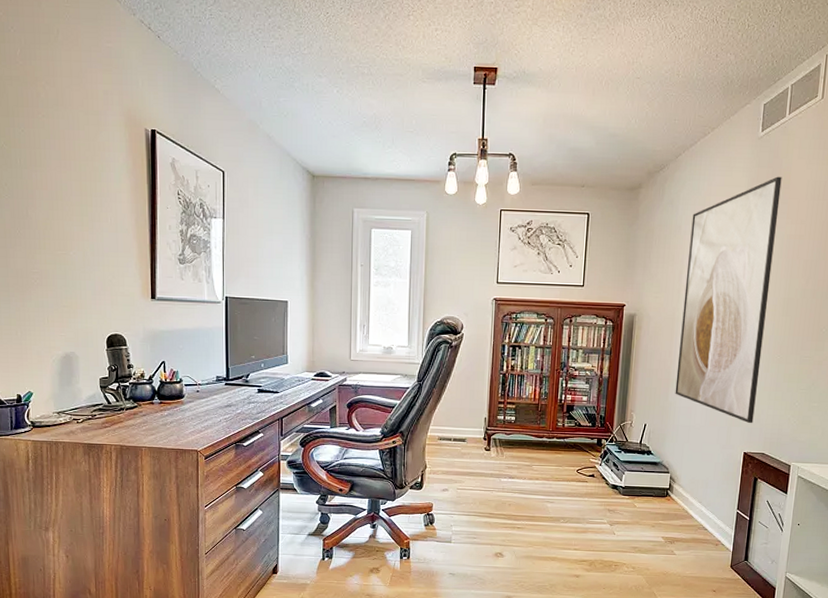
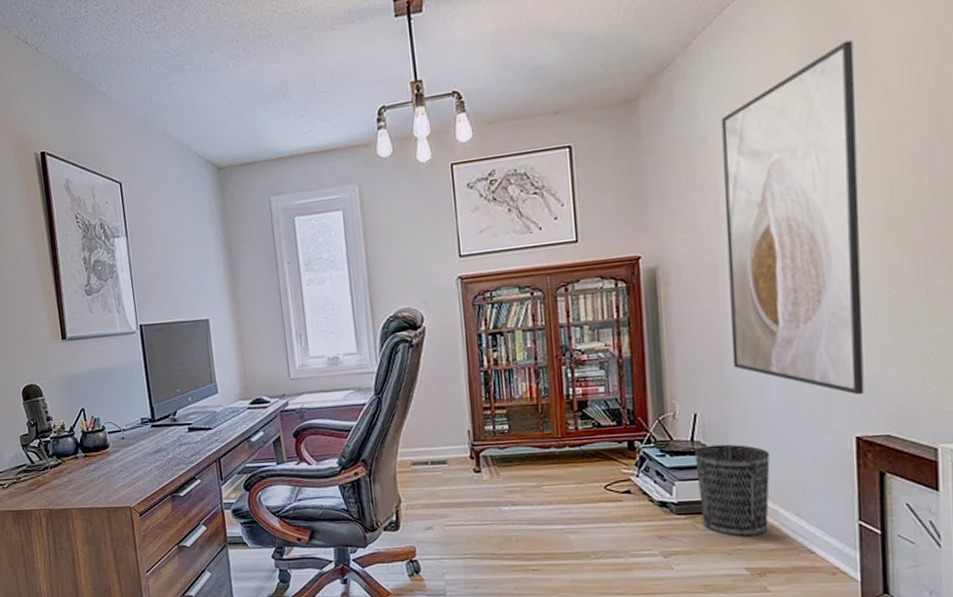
wastebasket: none [639,447,689,515] -> present [695,444,770,537]

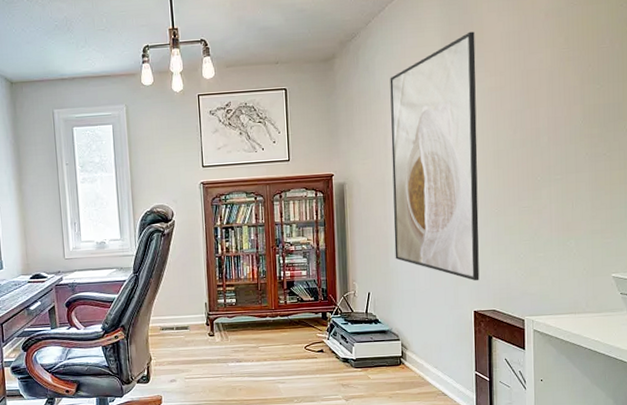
wastebasket: present [695,444,770,537] -> none [368,315,418,384]

